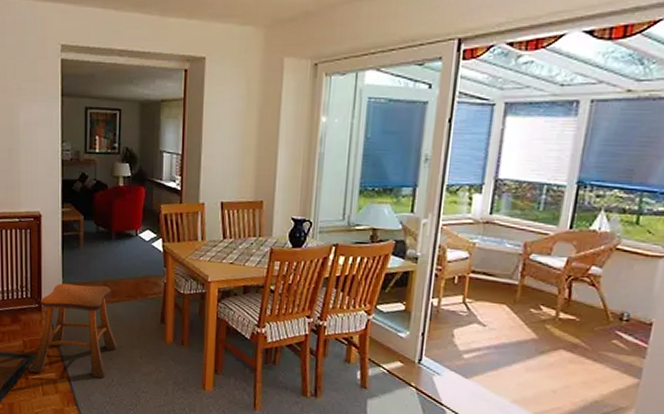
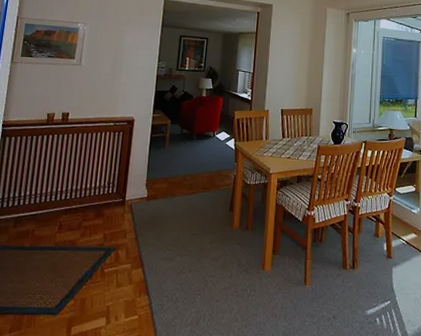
stool: present [29,283,119,379] -> none [106,178,192,266]

